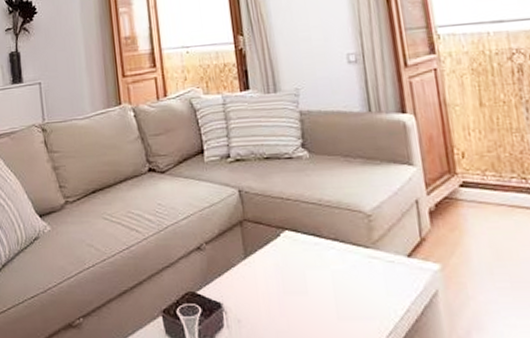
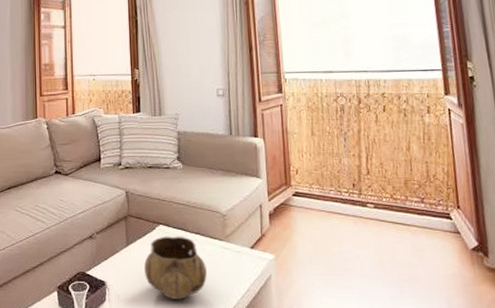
decorative bowl: none [269,243,352,324] -> present [144,236,207,299]

